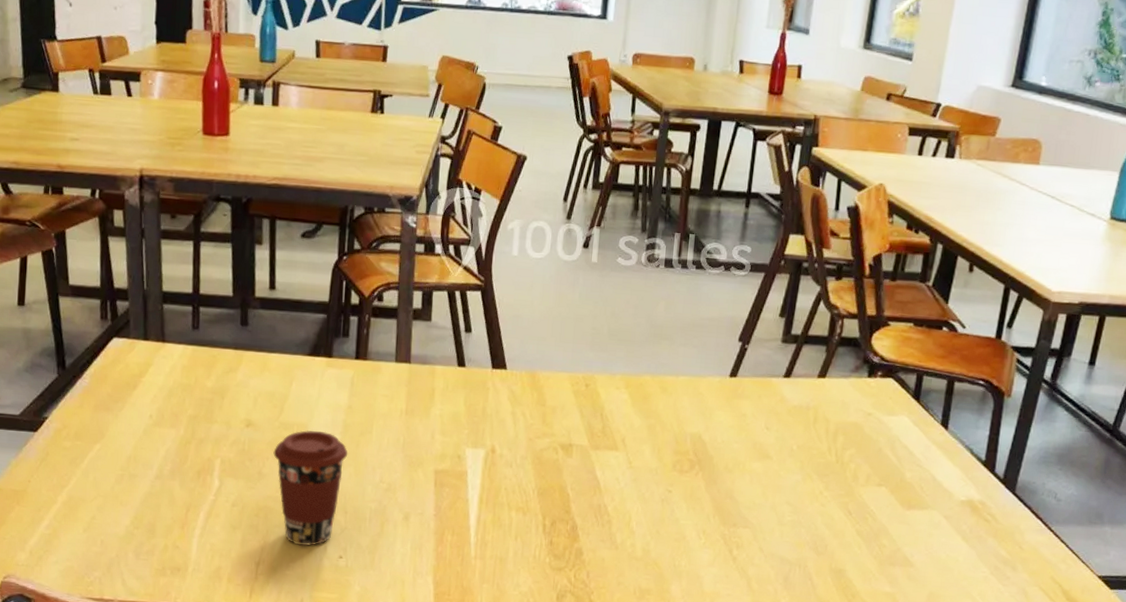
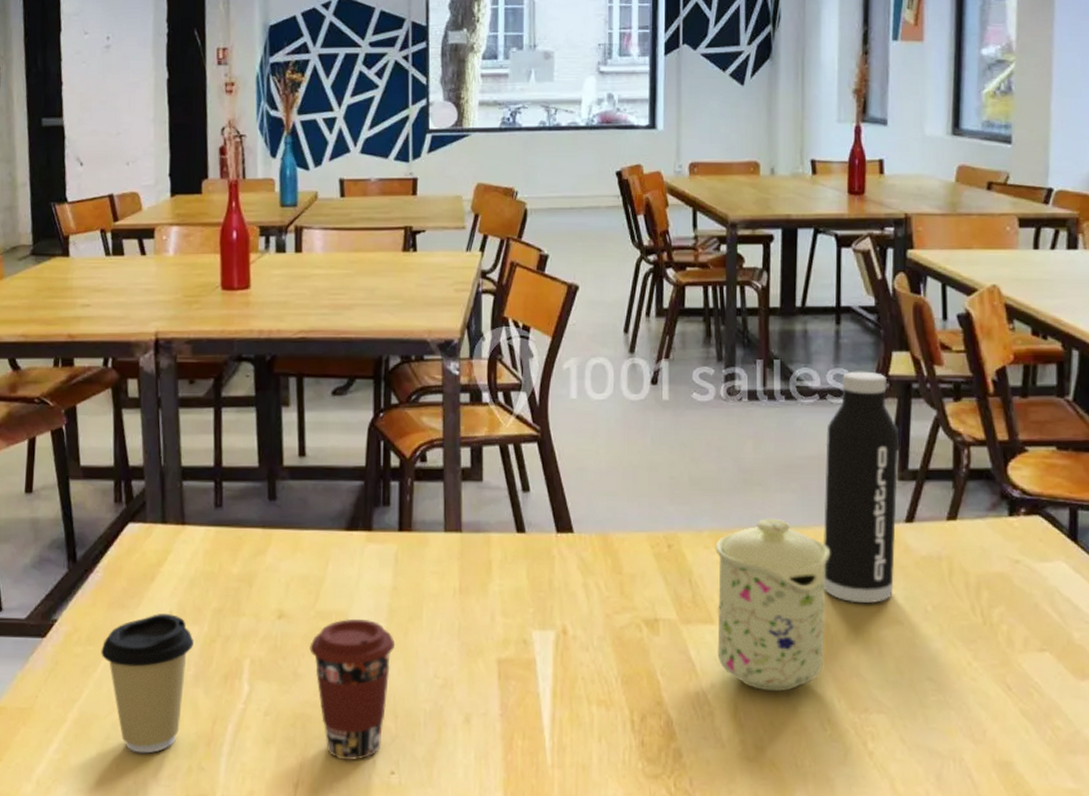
coffee cup: none [88,416,171,533] -> present [101,613,194,754]
mug: none [619,367,719,507] -> present [715,518,830,692]
water bottle: none [712,248,787,442] -> present [823,371,899,604]

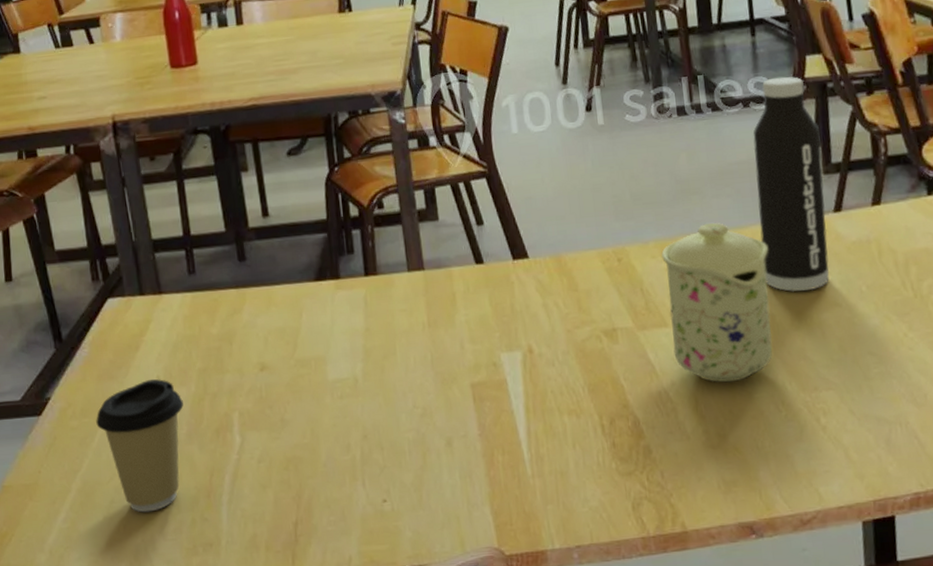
coffee cup: present [309,618,396,761] -> none [293,361,374,496]

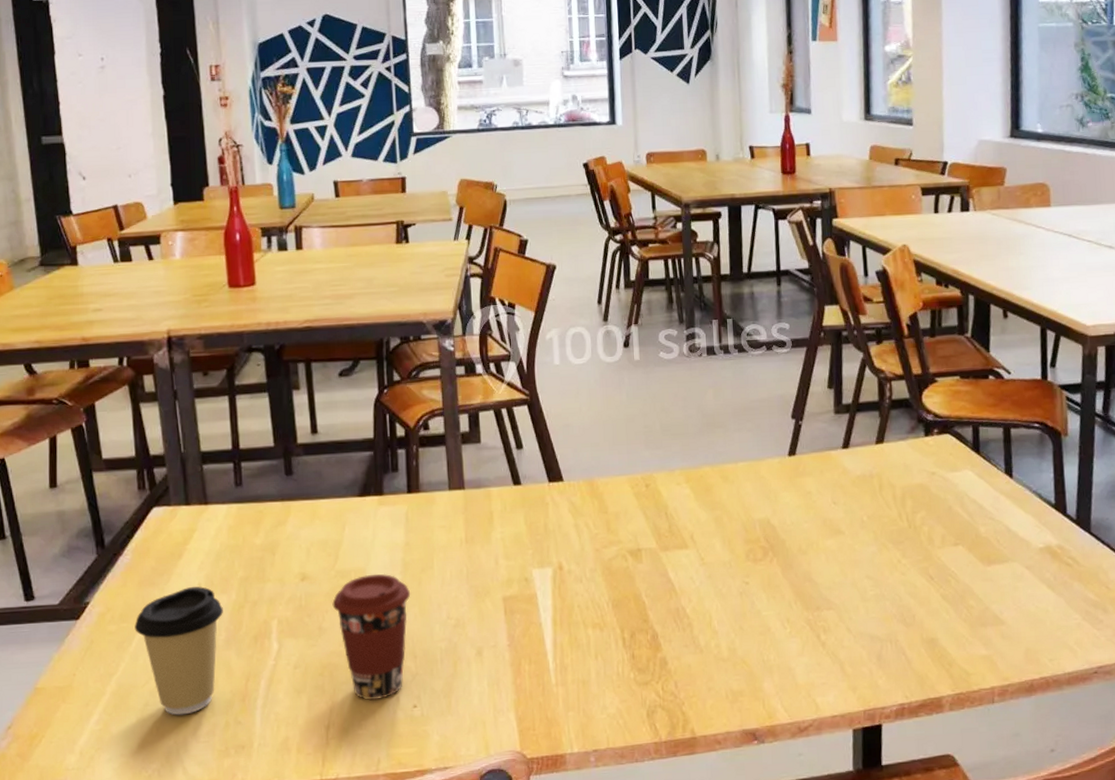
coffee cup: none [293,361,374,496] -> present [332,573,411,701]
mug: present [661,222,773,383] -> none [686,454,782,601]
water bottle: present [753,76,829,293] -> none [774,324,835,520]

